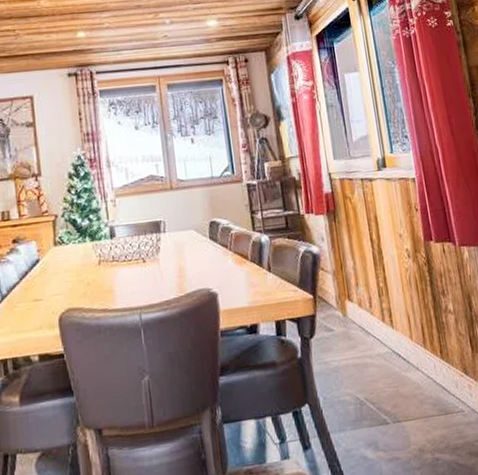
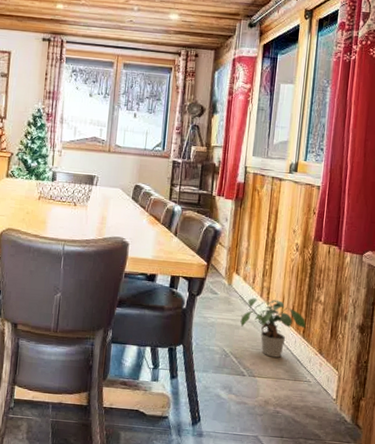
potted plant: none [366,321,442,393] -> present [240,298,306,358]

